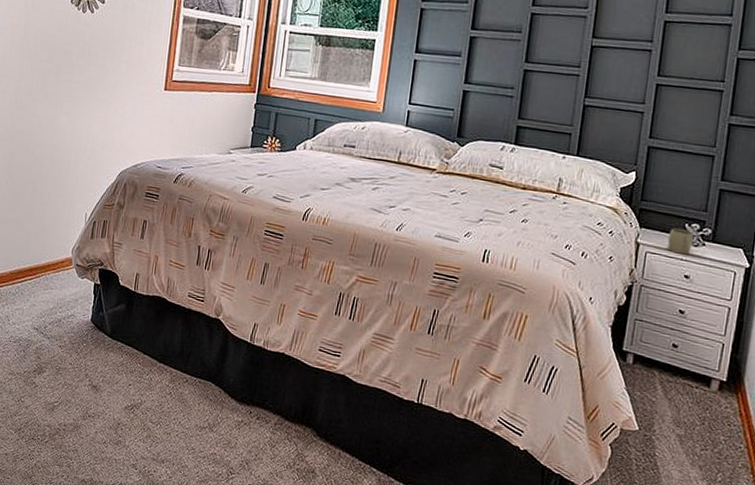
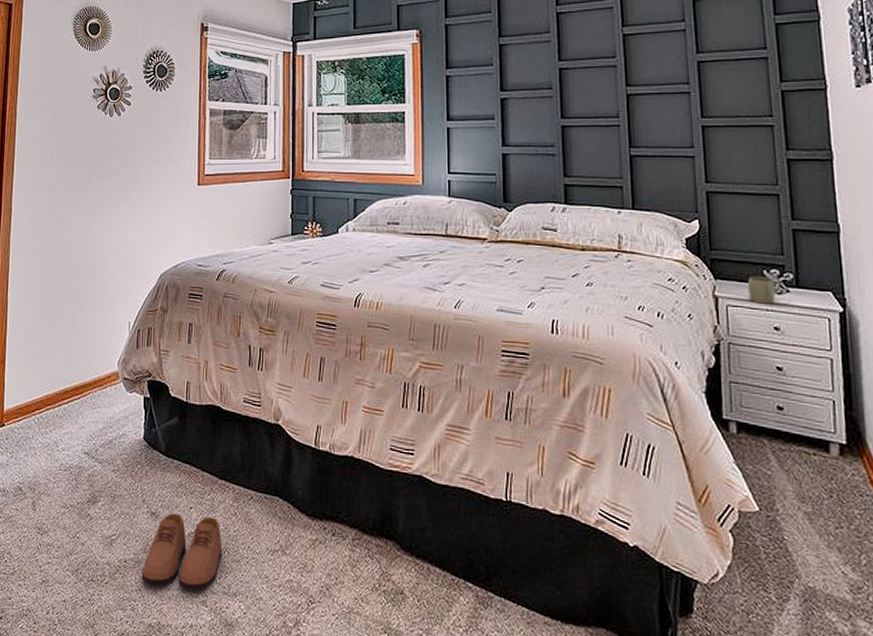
shoe: none [78,387,156,455] -> present [141,513,222,590]

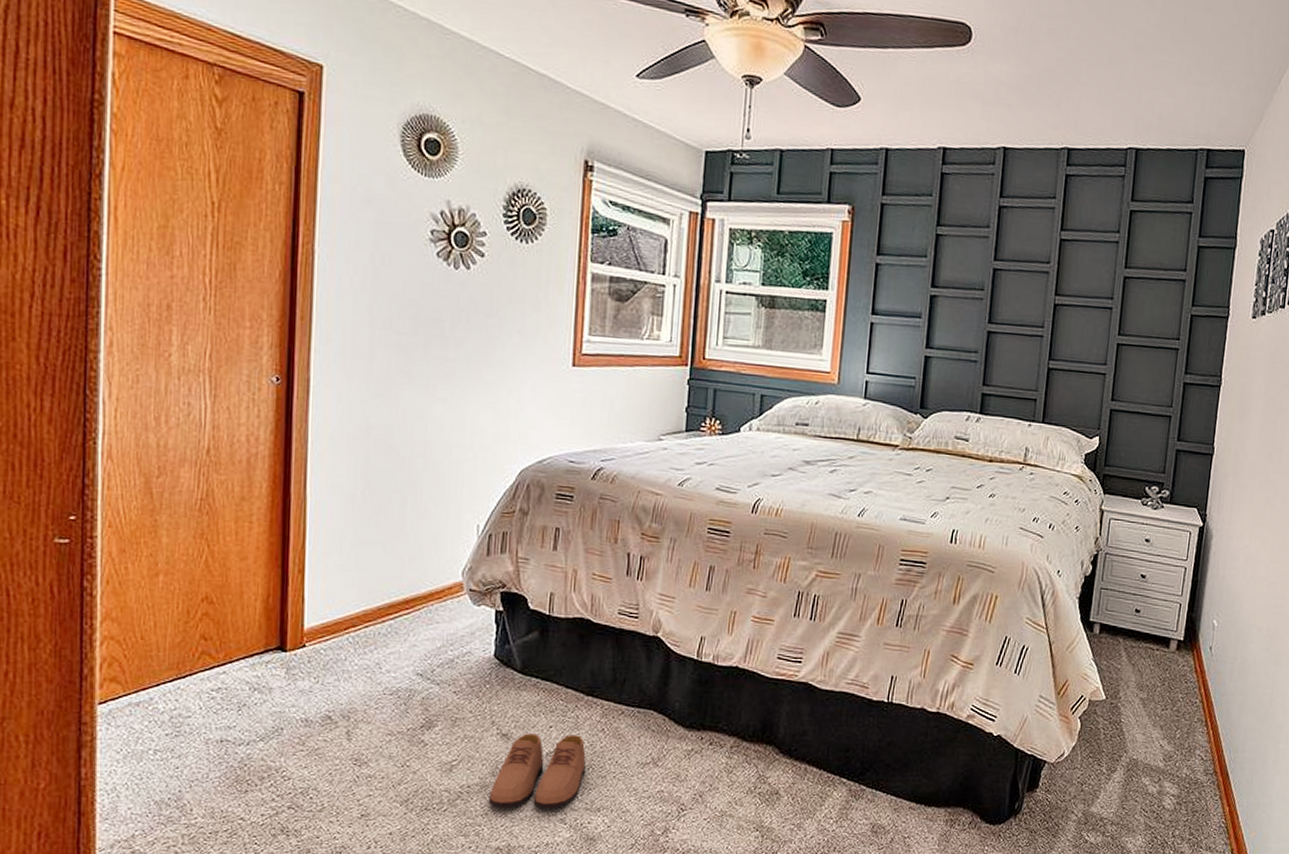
mug: present [747,275,777,304] -> none [1129,491,1154,518]

